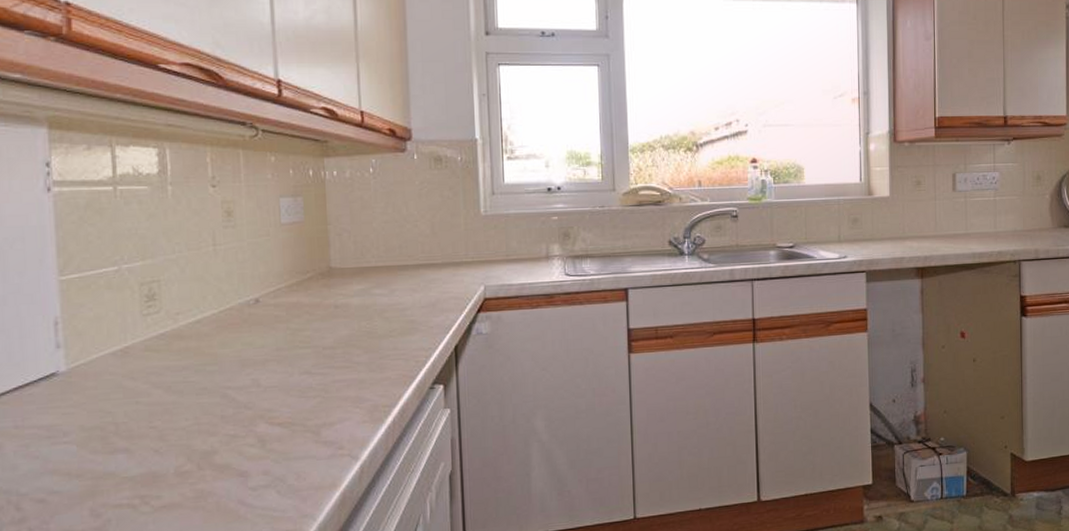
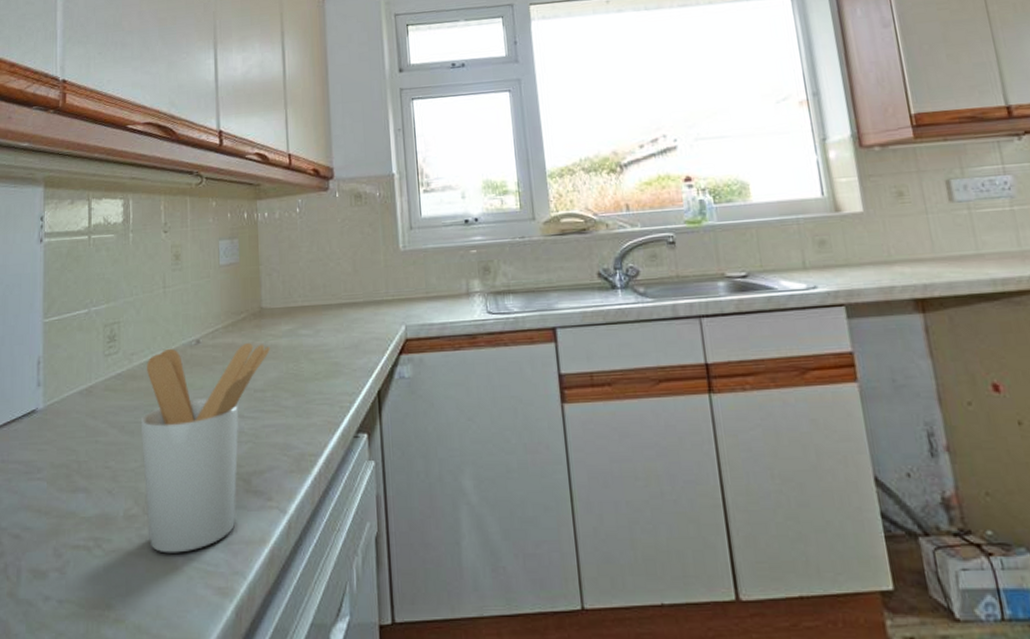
utensil holder: none [190,301,340,504] -> present [140,342,270,553]

